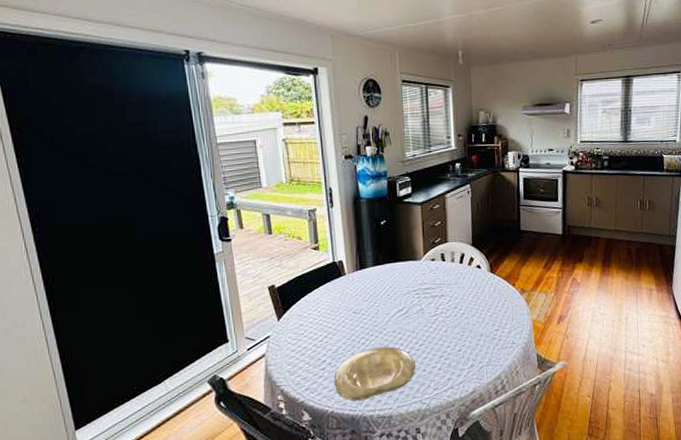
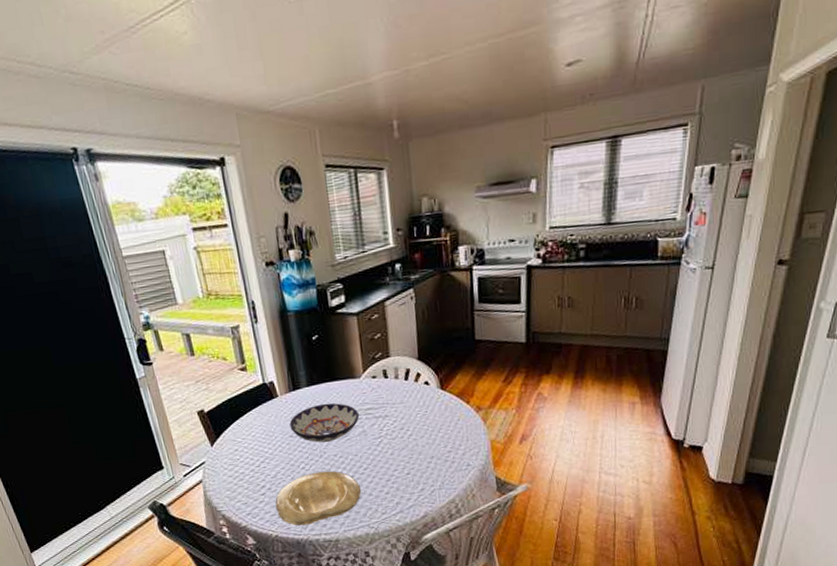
bowl: none [354,282,419,319] -> present [289,403,360,443]

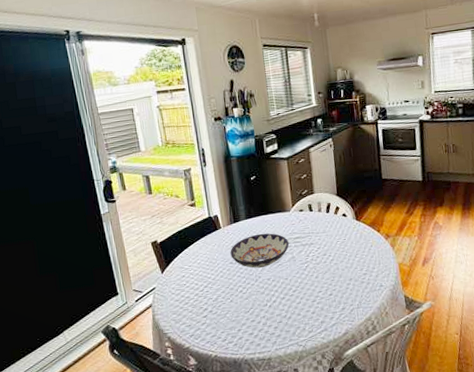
plate: present [275,471,362,526] -> none [215,293,291,346]

